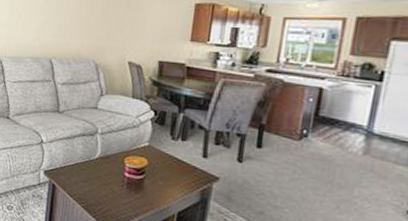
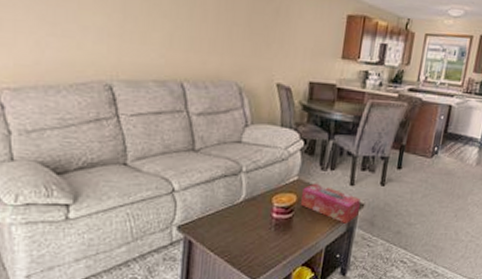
tissue box: none [152,150,215,194] -> present [301,183,361,224]

